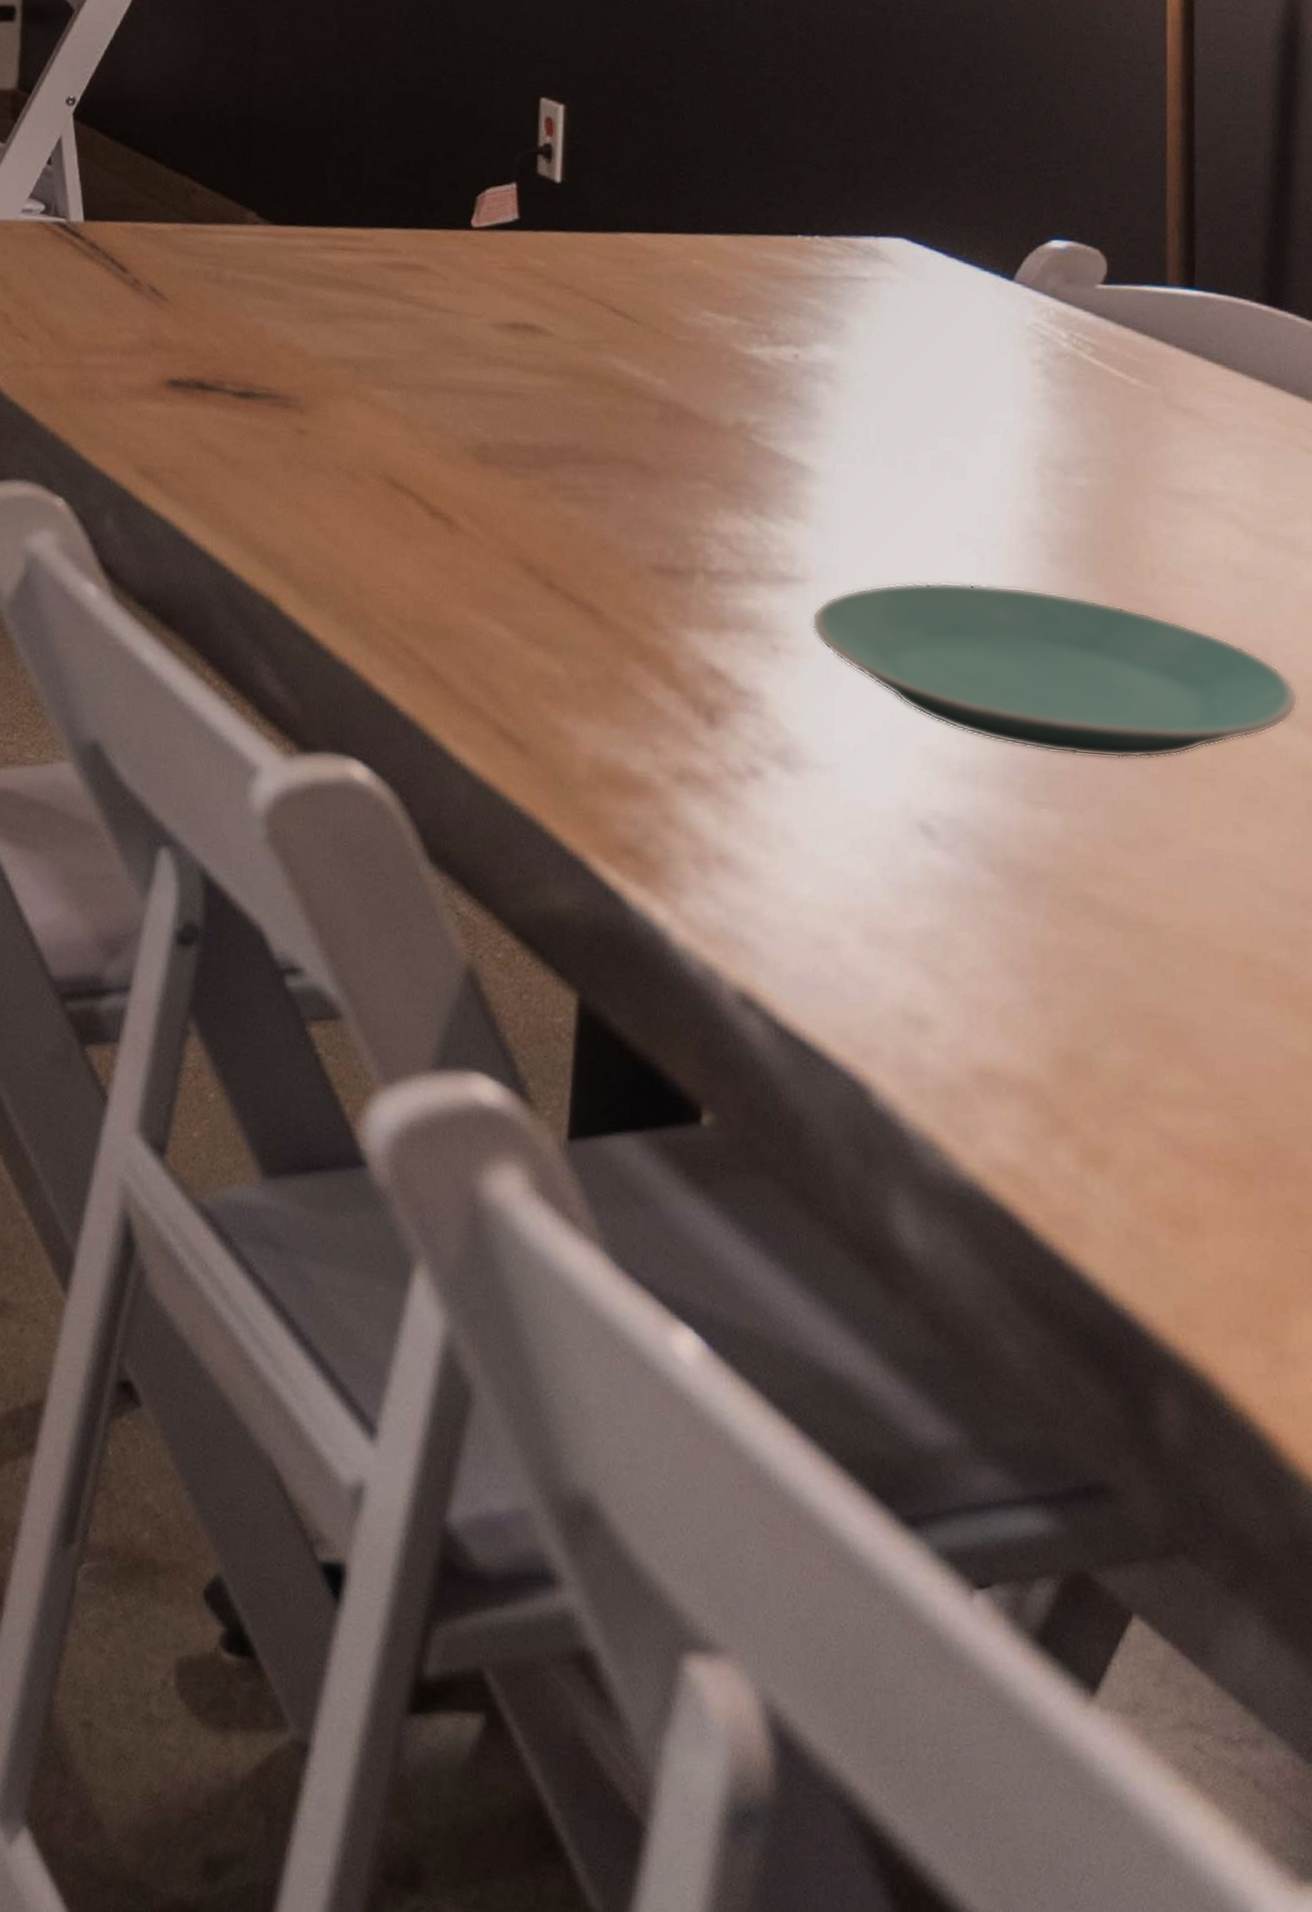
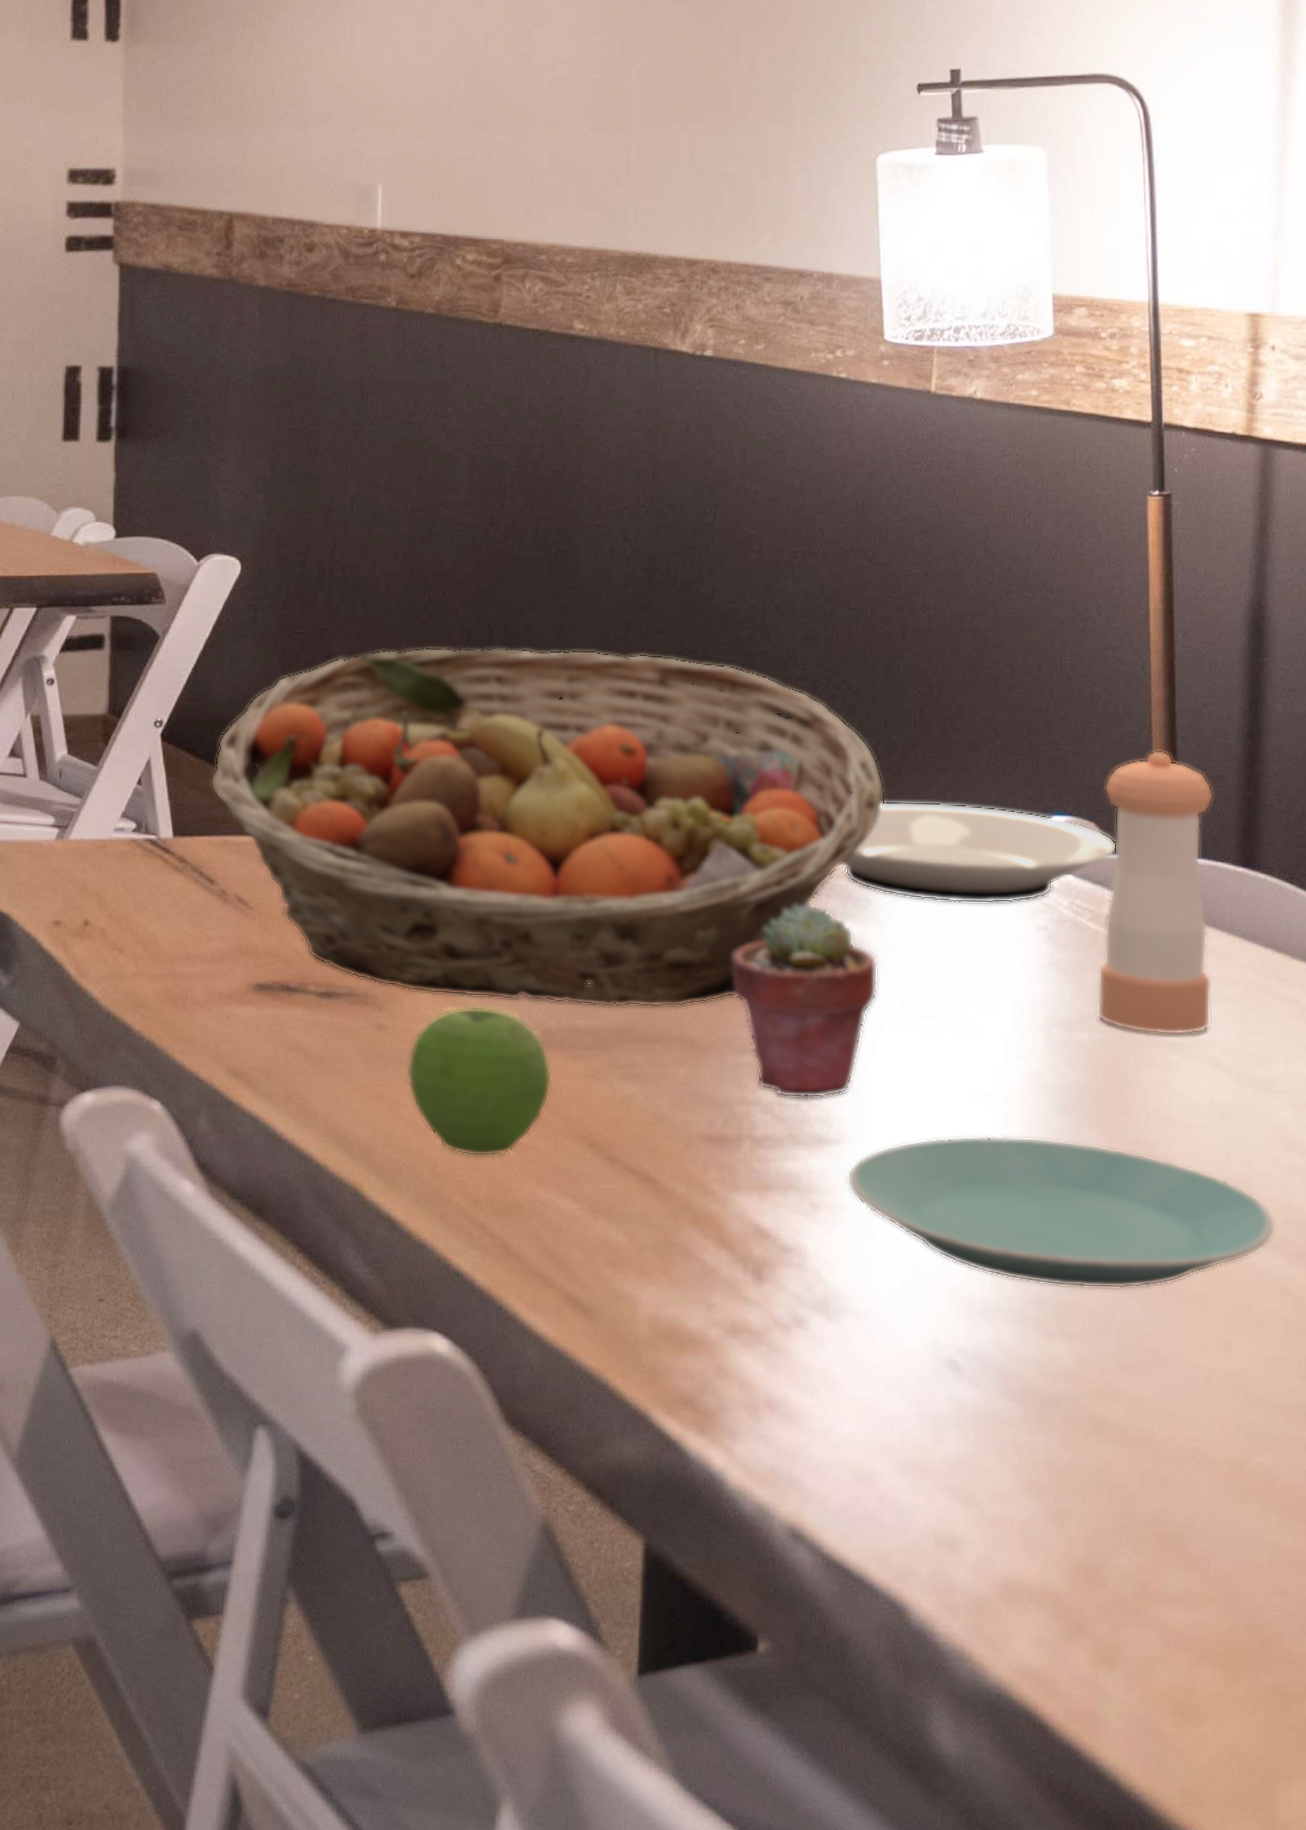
fruit basket: none [125,32,863,427] -> present [210,647,885,1008]
fruit: none [329,414,487,576] -> present [406,1006,552,1157]
potted succulent: none [688,320,851,533] -> present [731,901,878,1099]
plate: none [812,215,1123,333] -> present [841,800,1116,904]
pepper shaker: none [1098,173,1237,486] -> present [1097,750,1214,1036]

